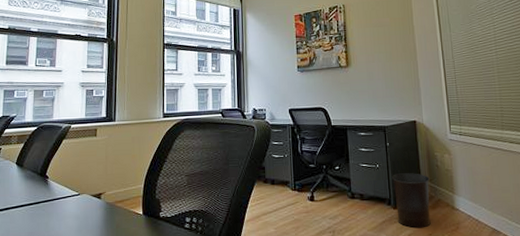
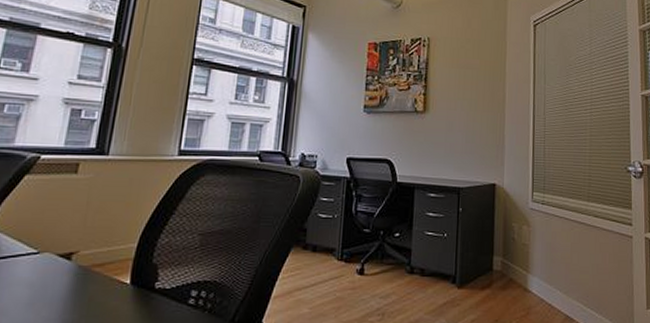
waste bin: present [392,173,431,229] -> none [460,246,503,313]

